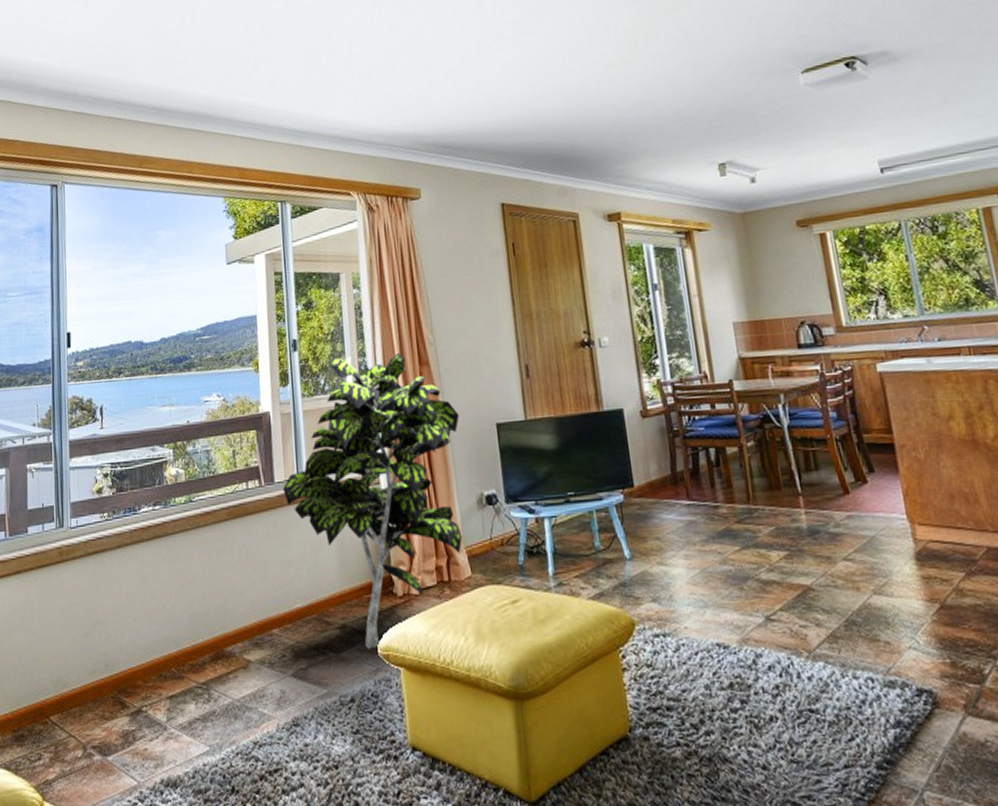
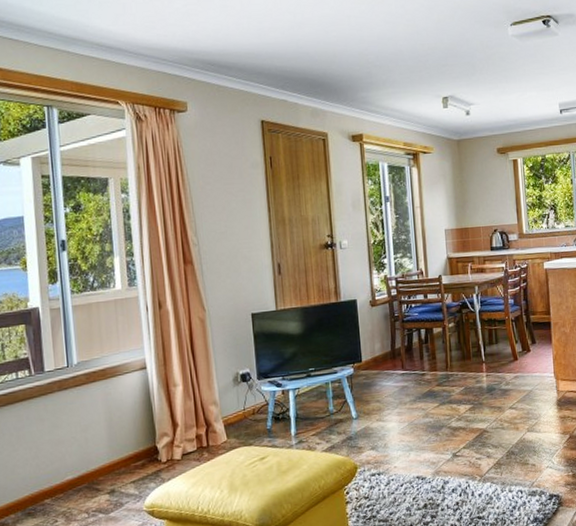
indoor plant: present [282,352,463,650] -> none [53,252,220,508]

